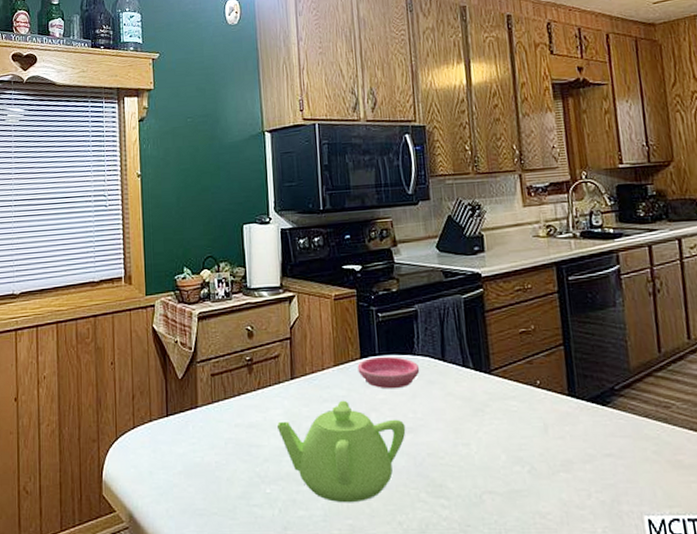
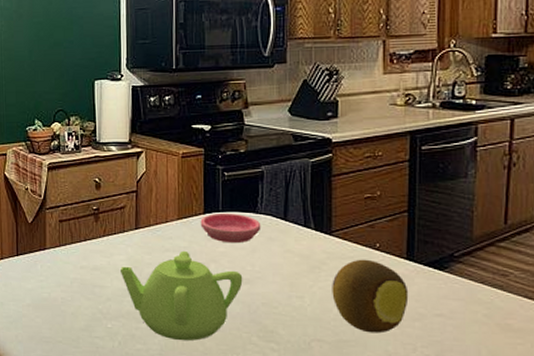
fruit: none [496,398,576,480] -> present [332,259,409,334]

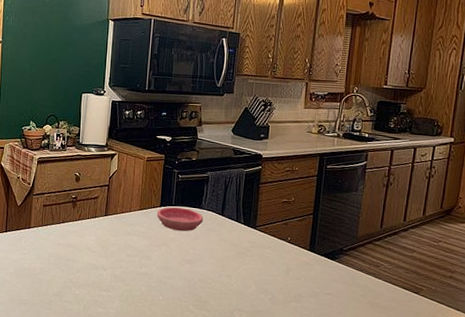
teapot: present [121,250,243,341] -> none [90,235,186,307]
fruit: present [332,259,409,334] -> none [252,248,309,306]

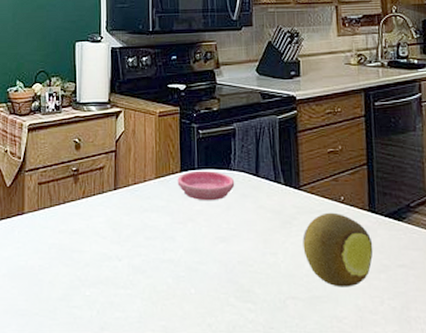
fruit: none [252,248,309,306] -> present [302,212,374,287]

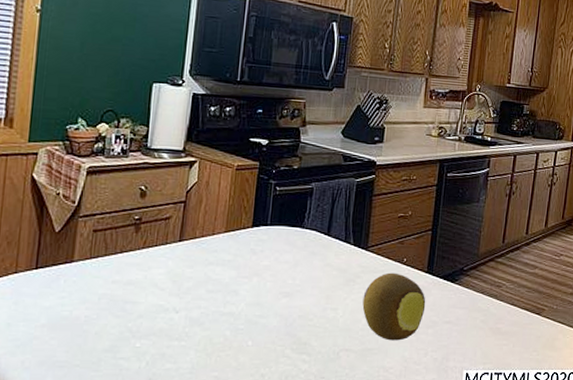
saucer: present [177,170,235,201] -> none [247,226,306,257]

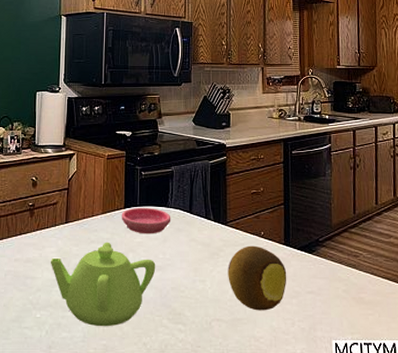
teapot: none [157,264,283,358] -> present [51,242,156,327]
saucer: none [247,226,306,257] -> present [121,207,171,234]

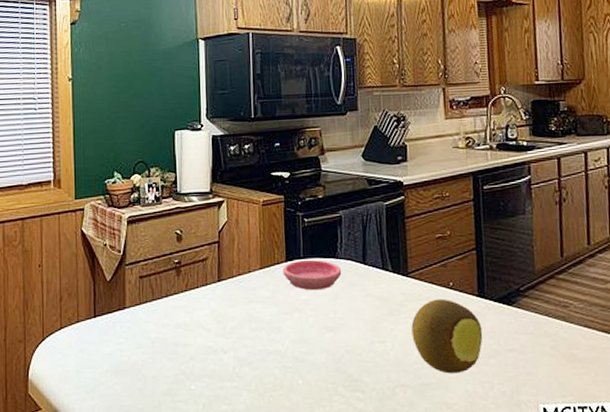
teapot: present [51,242,156,327] -> none [204,301,327,398]

